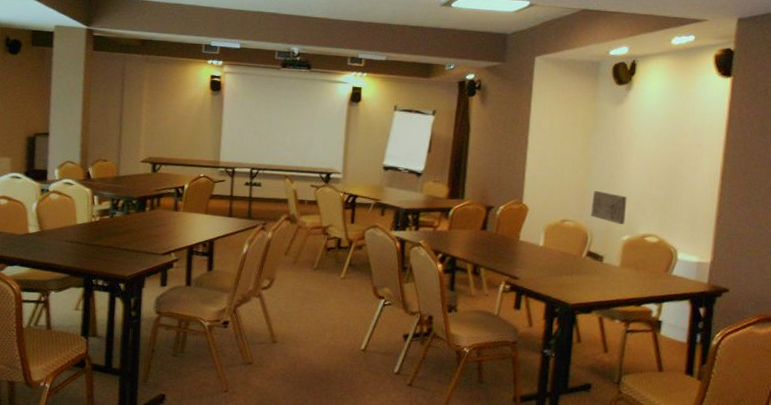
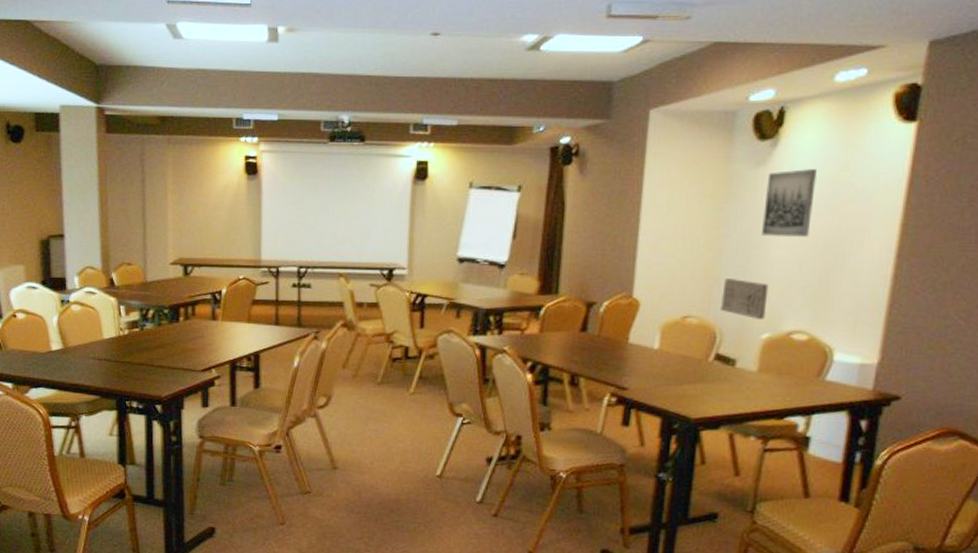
wall art: none [621,108,660,161] -> present [762,169,817,237]

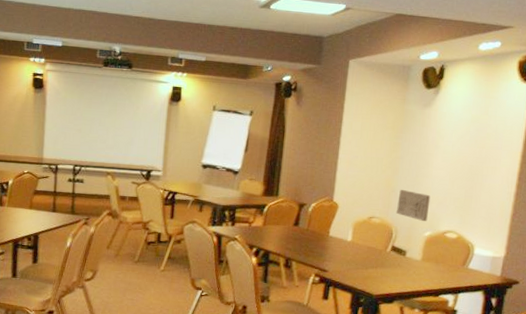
wall art: present [762,169,817,237] -> none [427,112,465,162]

